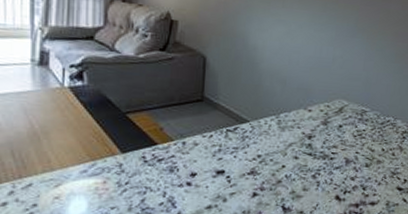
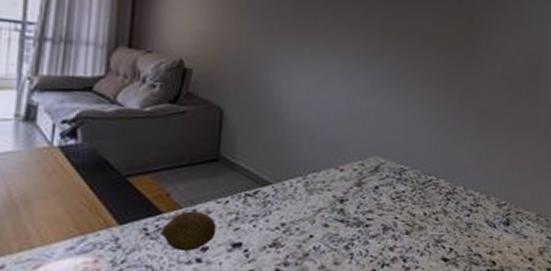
fruit: none [157,143,203,177] -> present [161,211,216,252]

